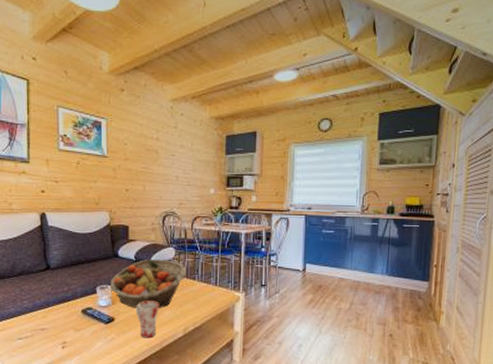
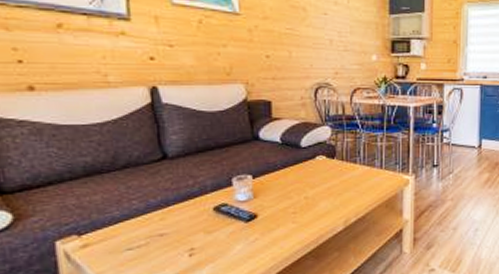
fruit basket: present [110,259,186,309] -> none [249,141,345,201]
mug: present [135,300,160,338] -> none [283,190,314,236]

